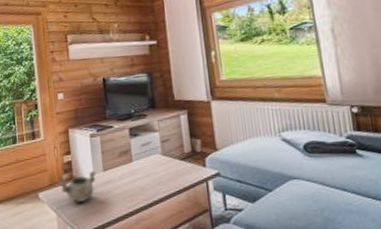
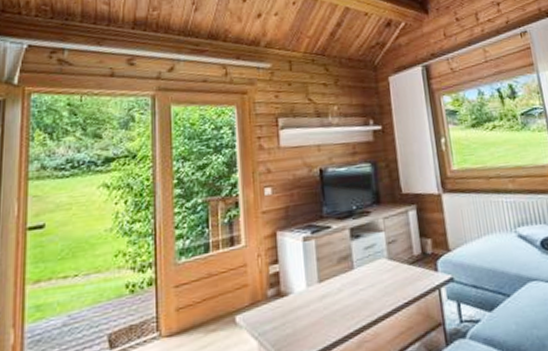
decorative bowl: present [59,170,97,202] -> none [263,282,310,325]

